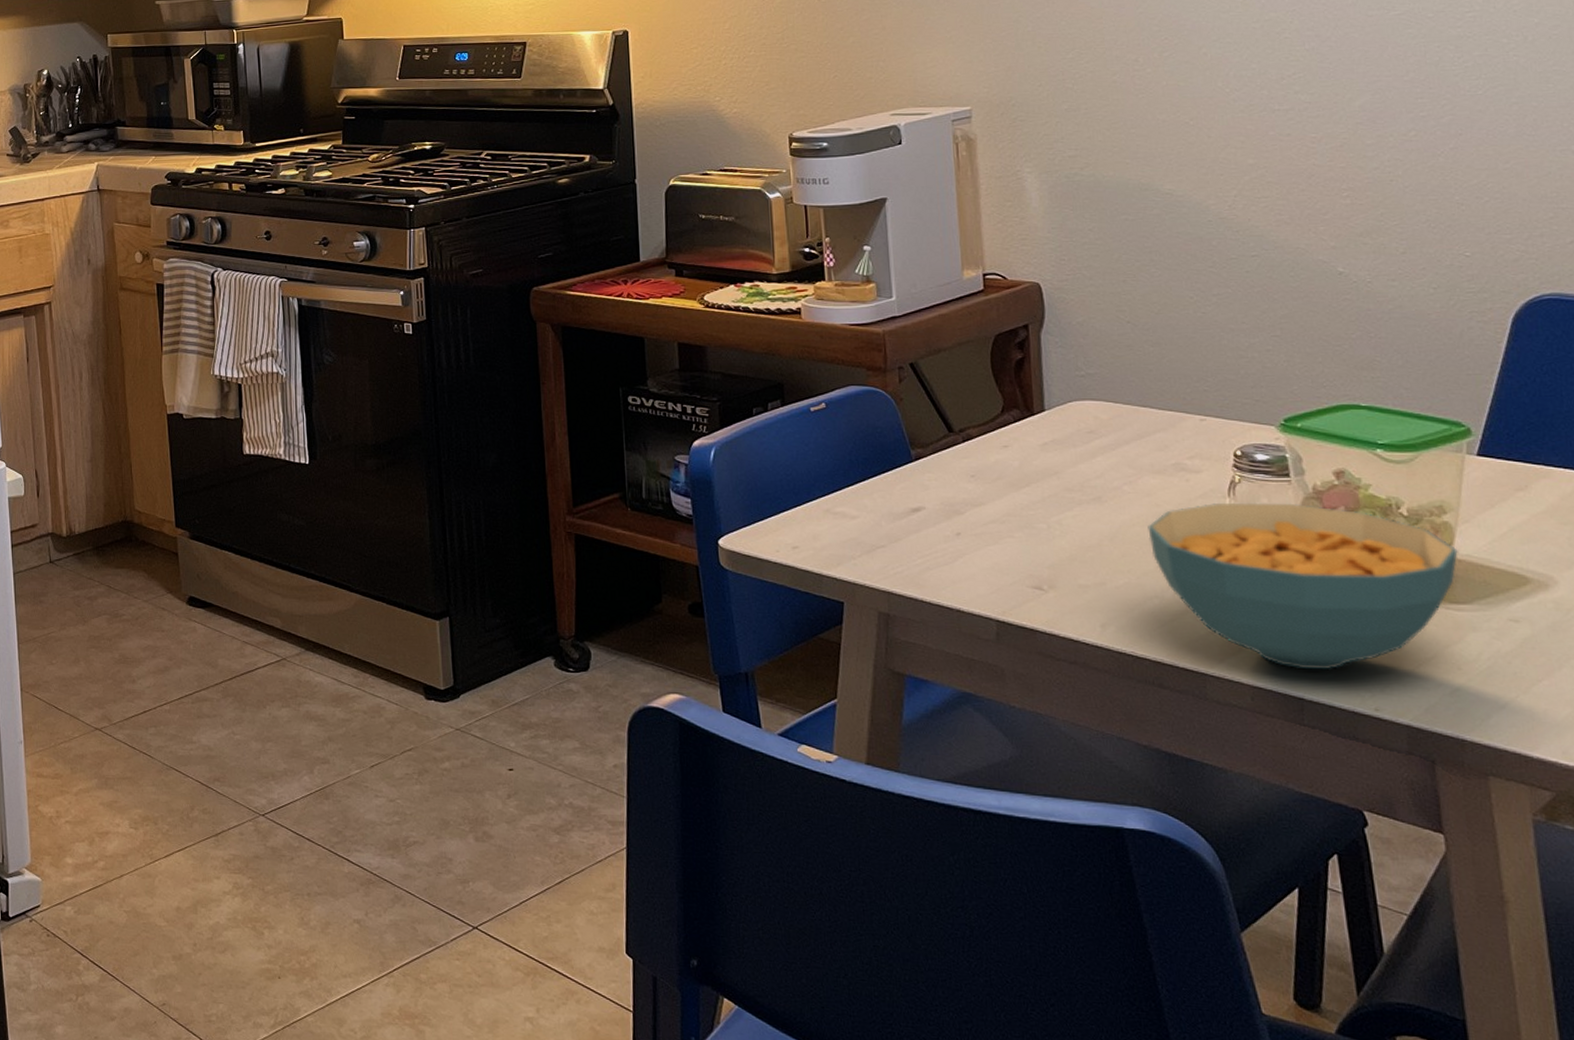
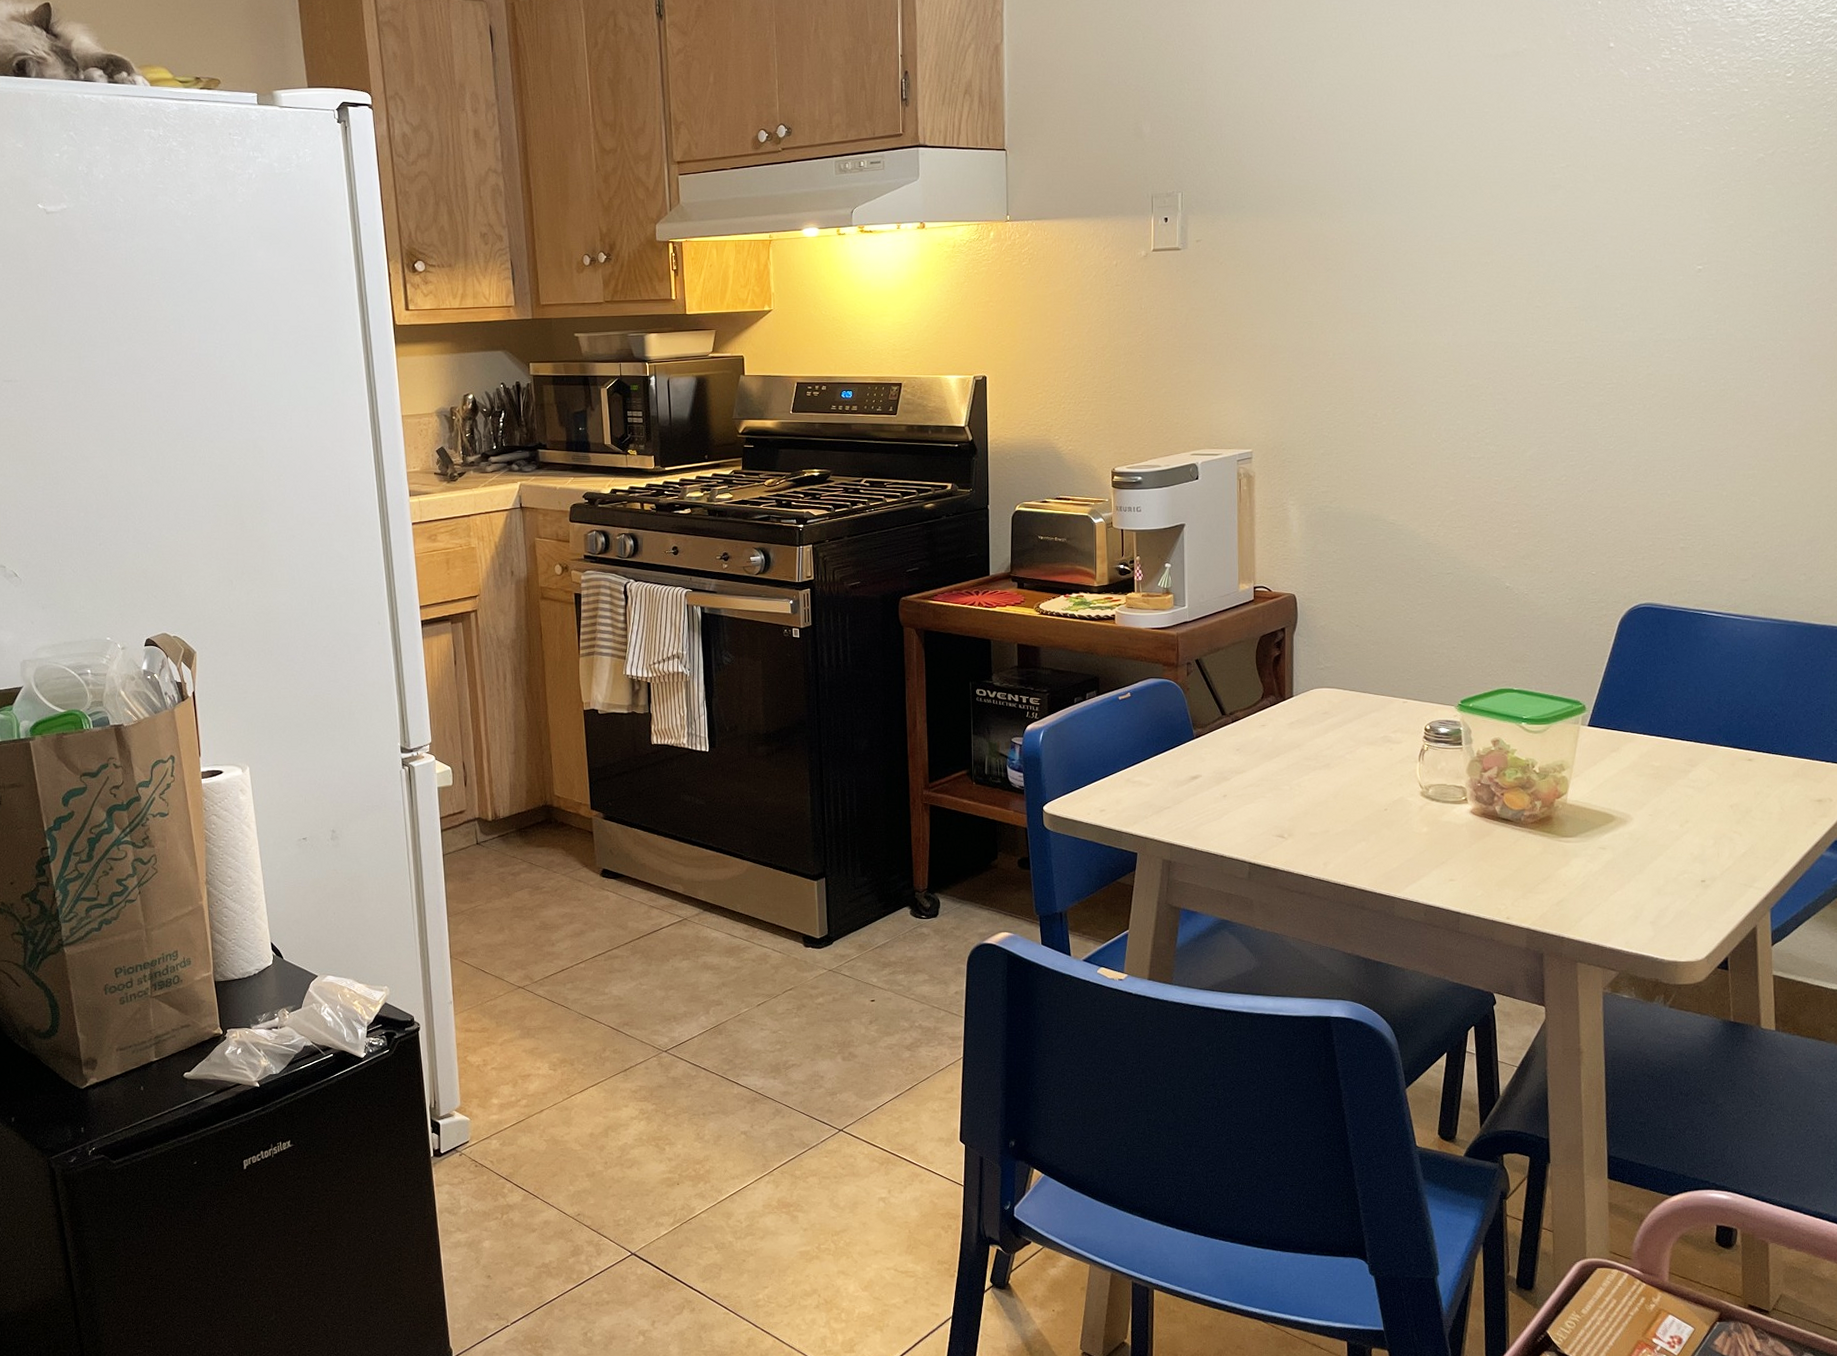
cereal bowl: present [1147,502,1458,670] -> none [1361,765,1570,891]

